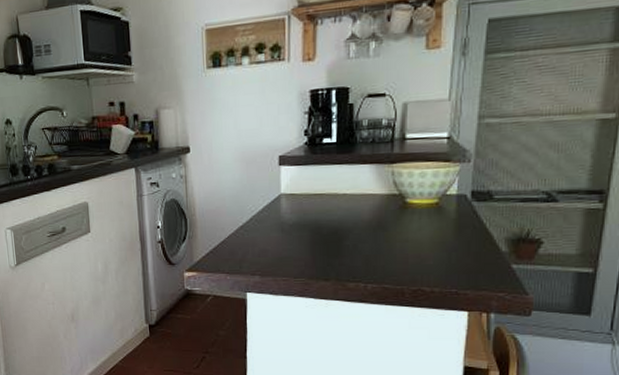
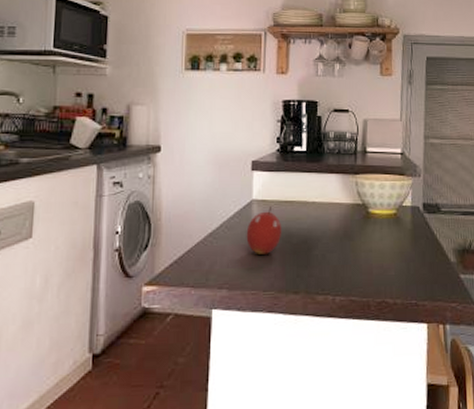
fruit: none [276,200,312,245] -> present [246,207,282,254]

